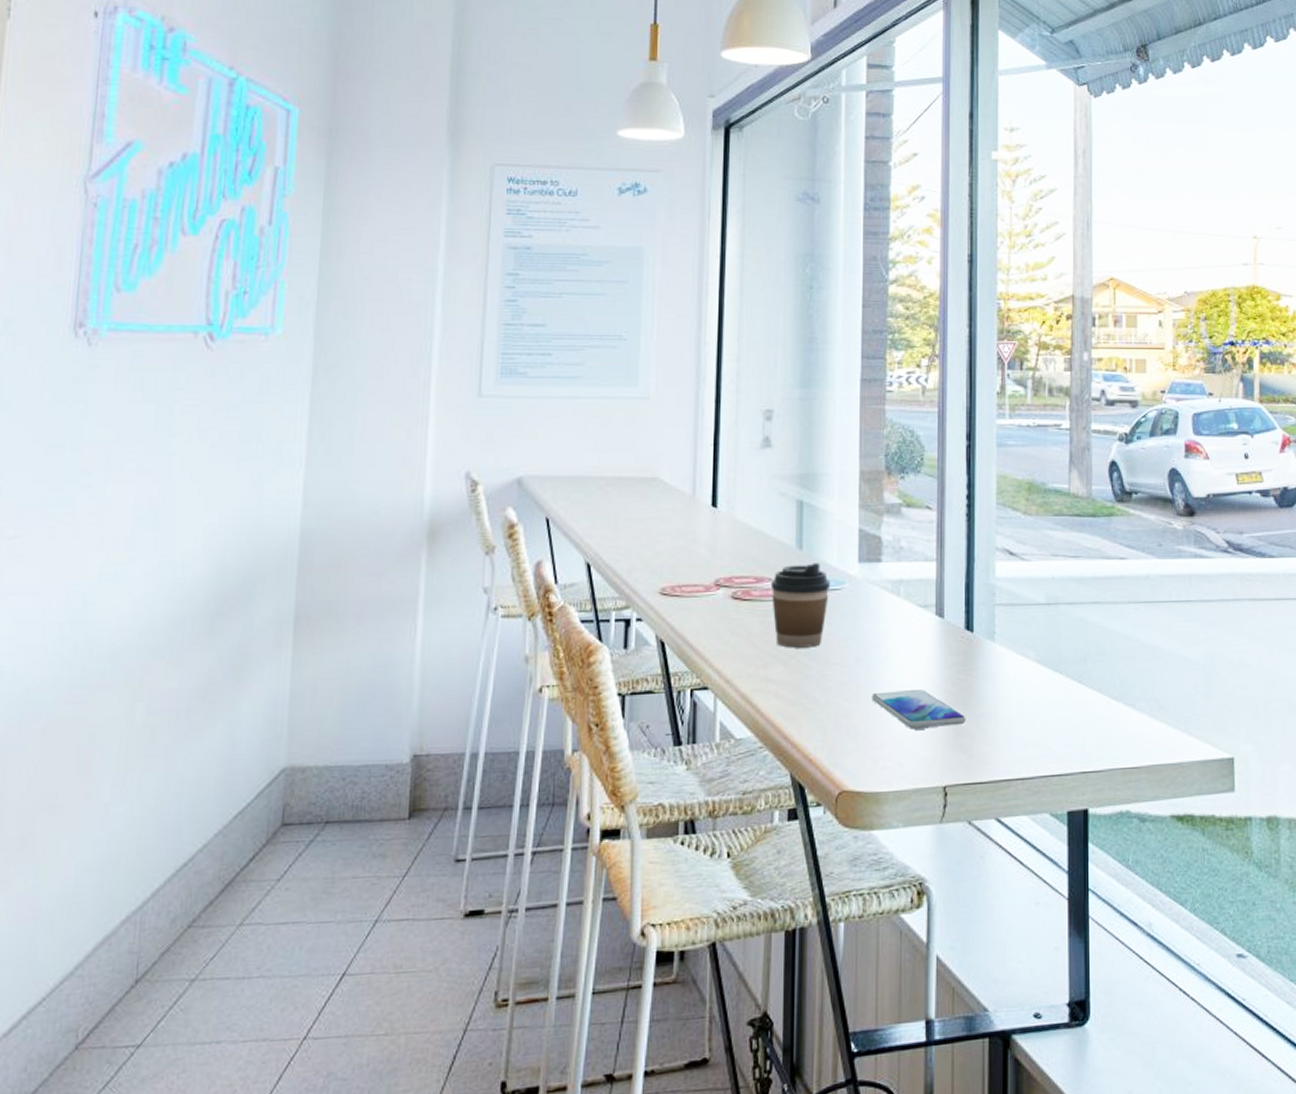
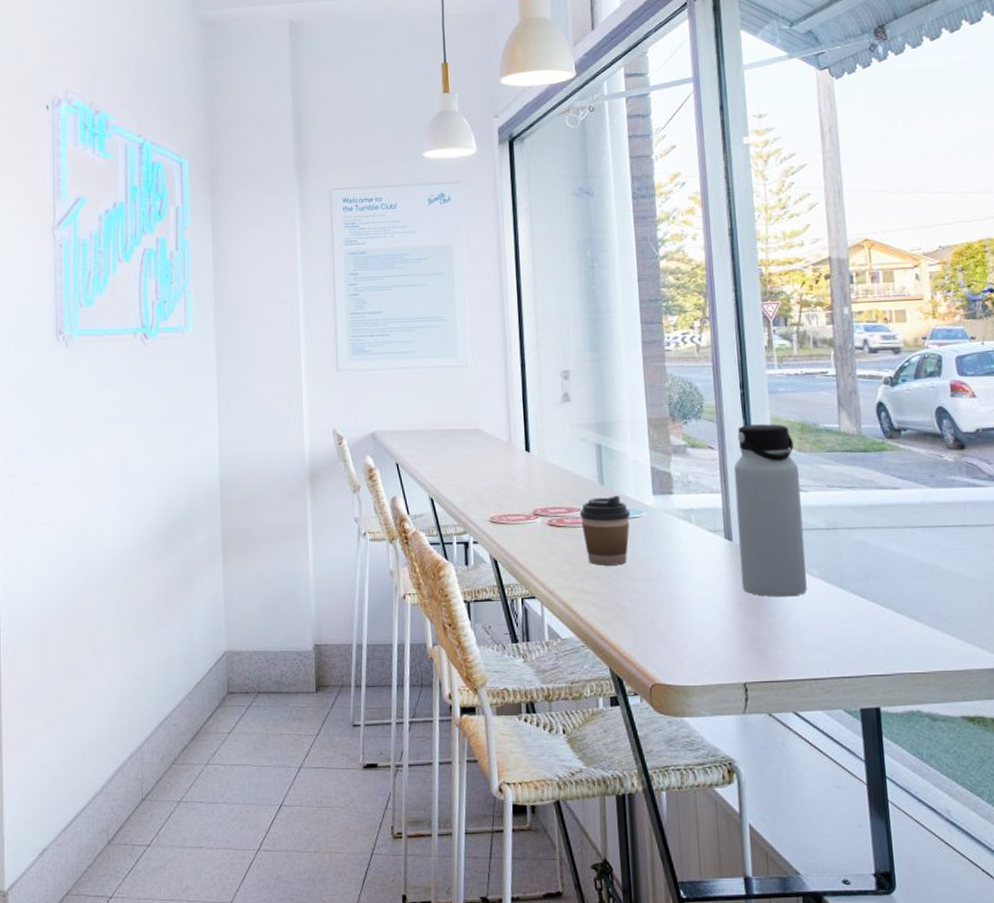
smartphone: present [872,690,966,730] -> none [674,601,760,635]
water bottle: none [950,482,1023,684] -> present [733,424,807,597]

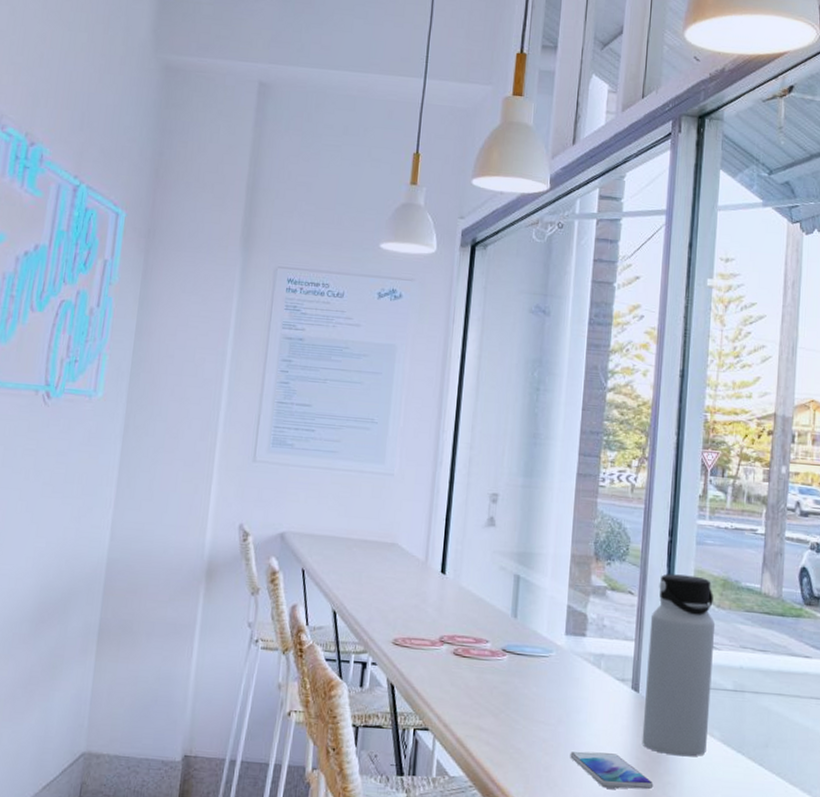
coffee cup: present [579,495,631,566] -> none [487,630,540,705]
smartphone: none [674,601,760,635] -> present [570,751,654,790]

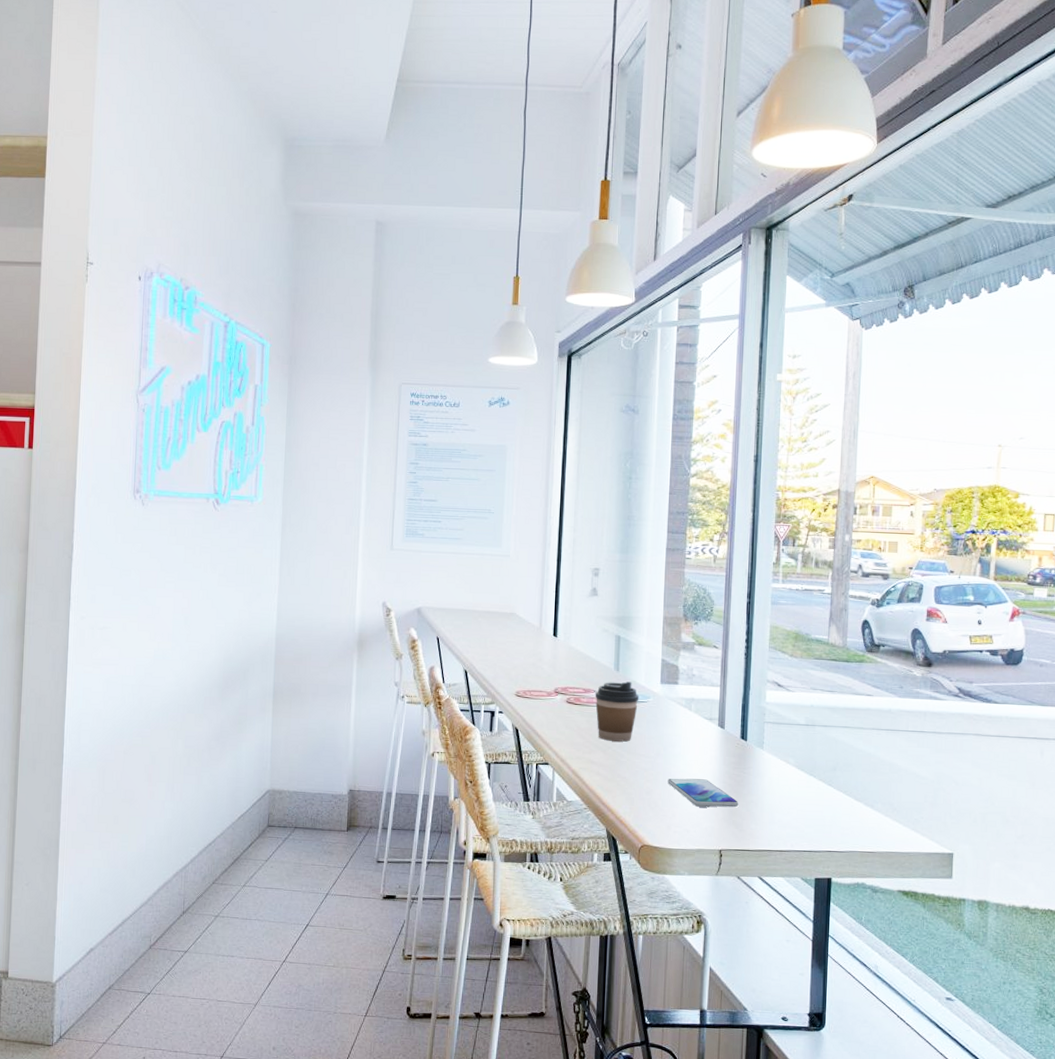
coffee cup: none [487,630,540,705] -> present [595,681,640,742]
water bottle: present [642,573,716,757] -> none [728,630,789,780]

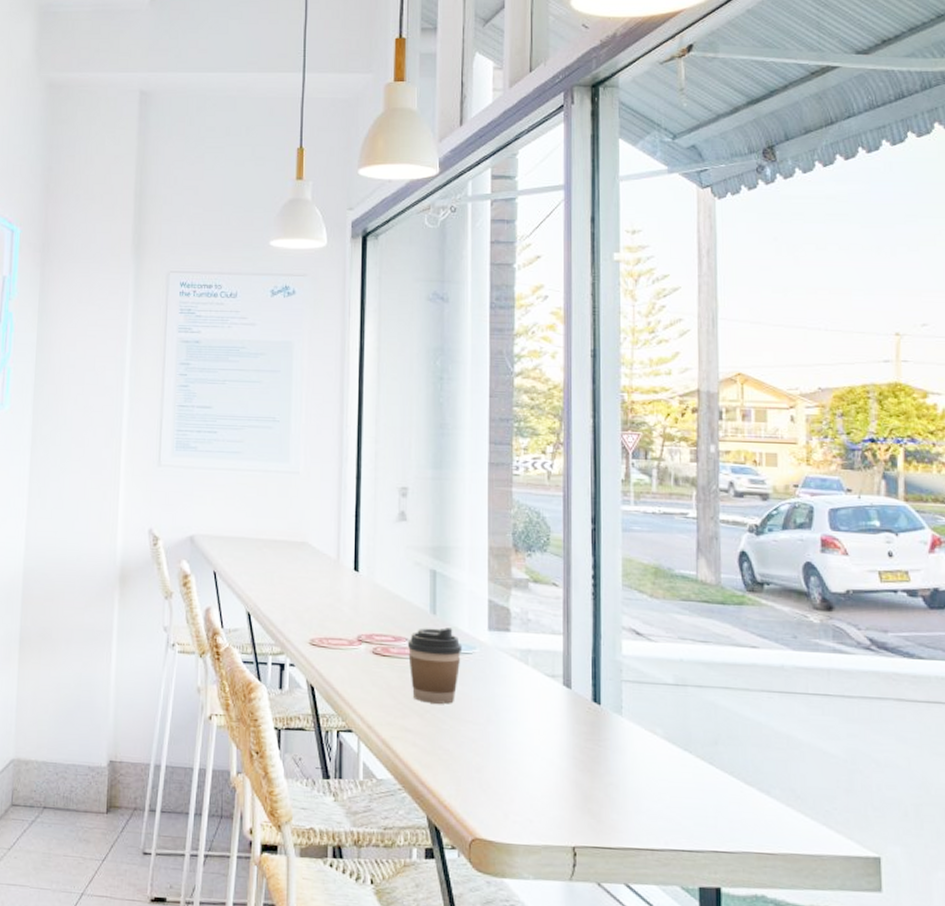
smartphone: present [667,778,739,808] -> none [502,751,594,791]

